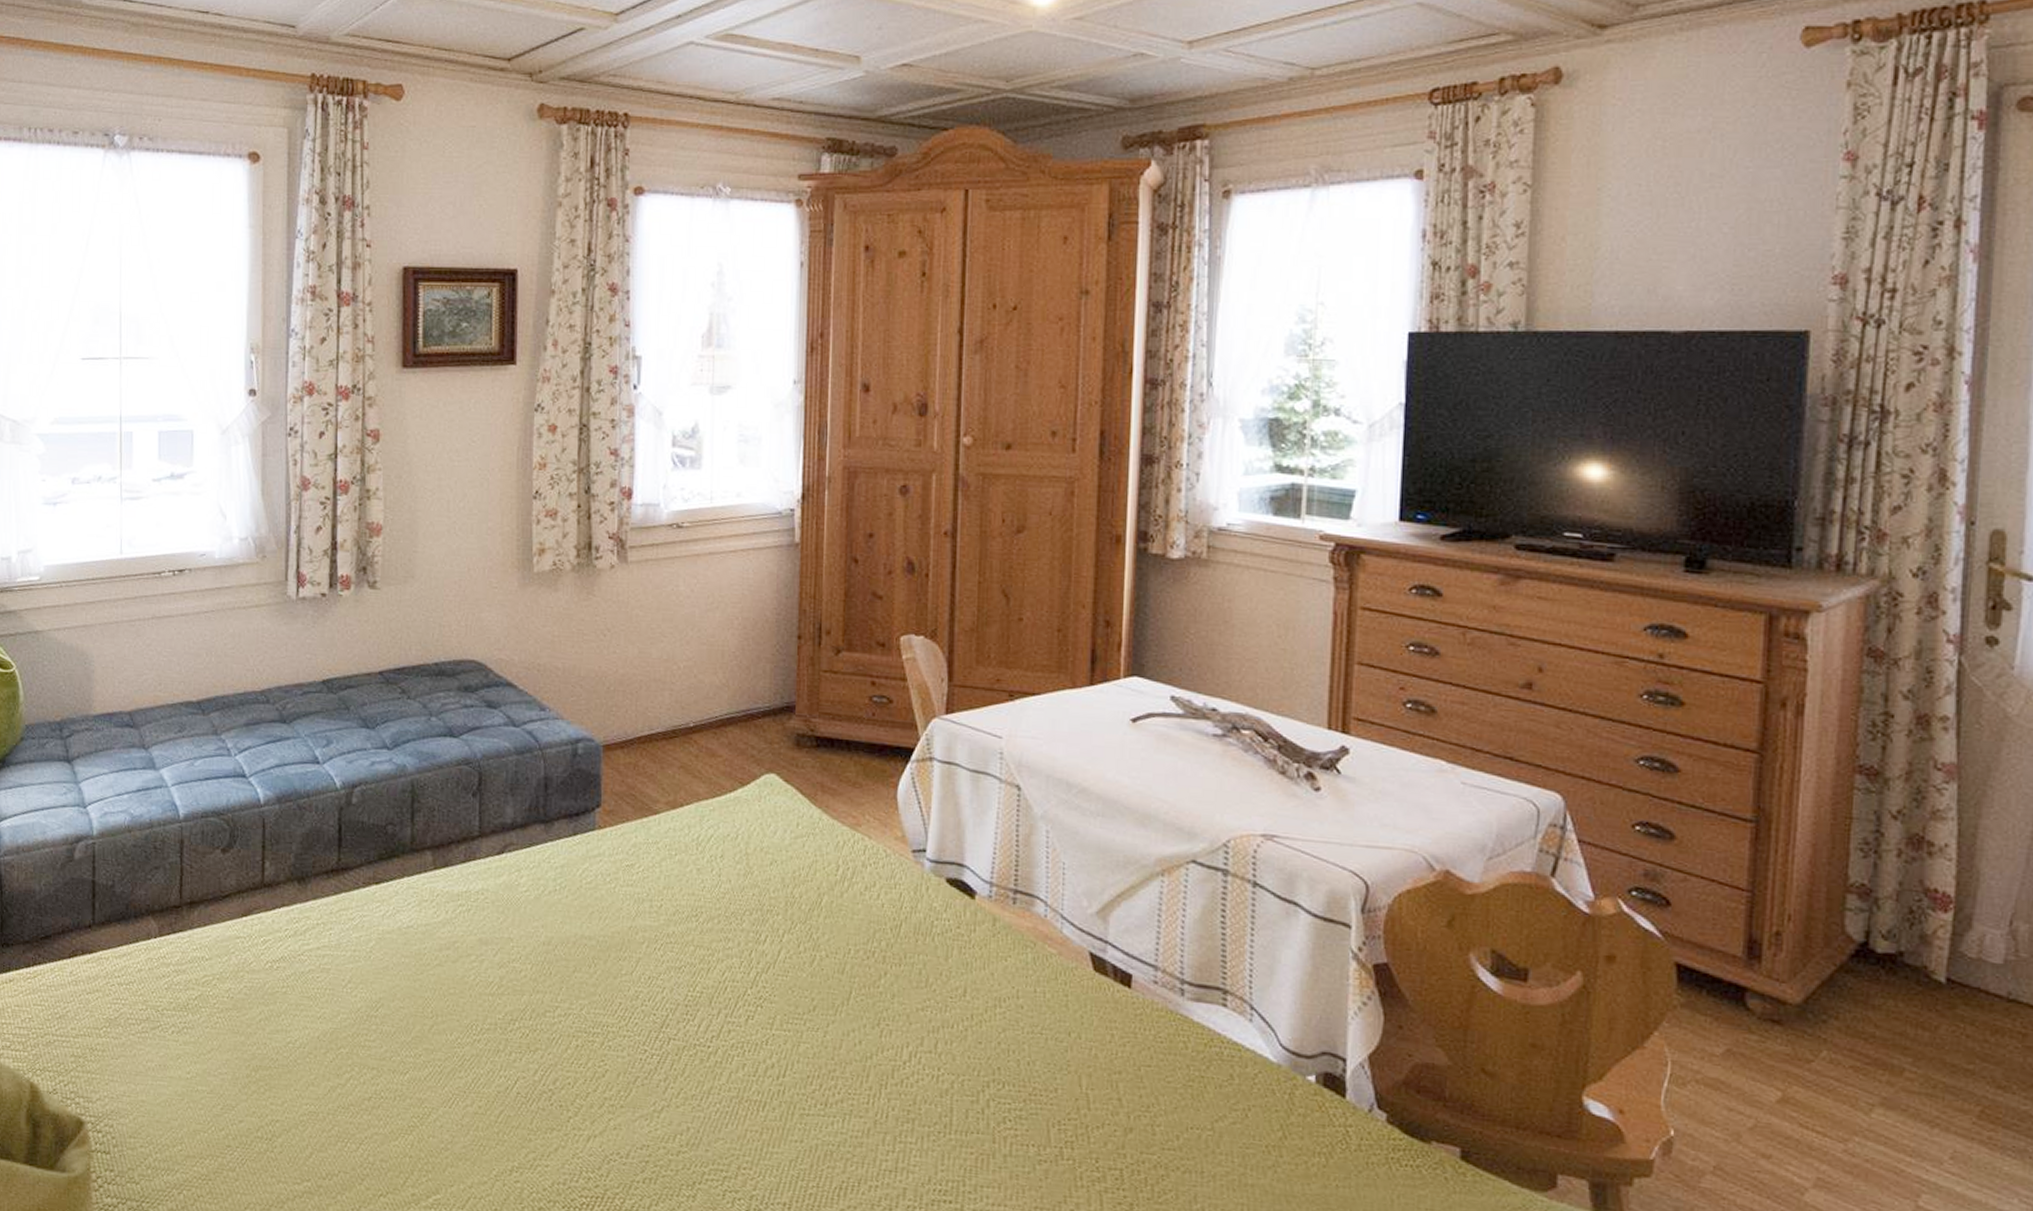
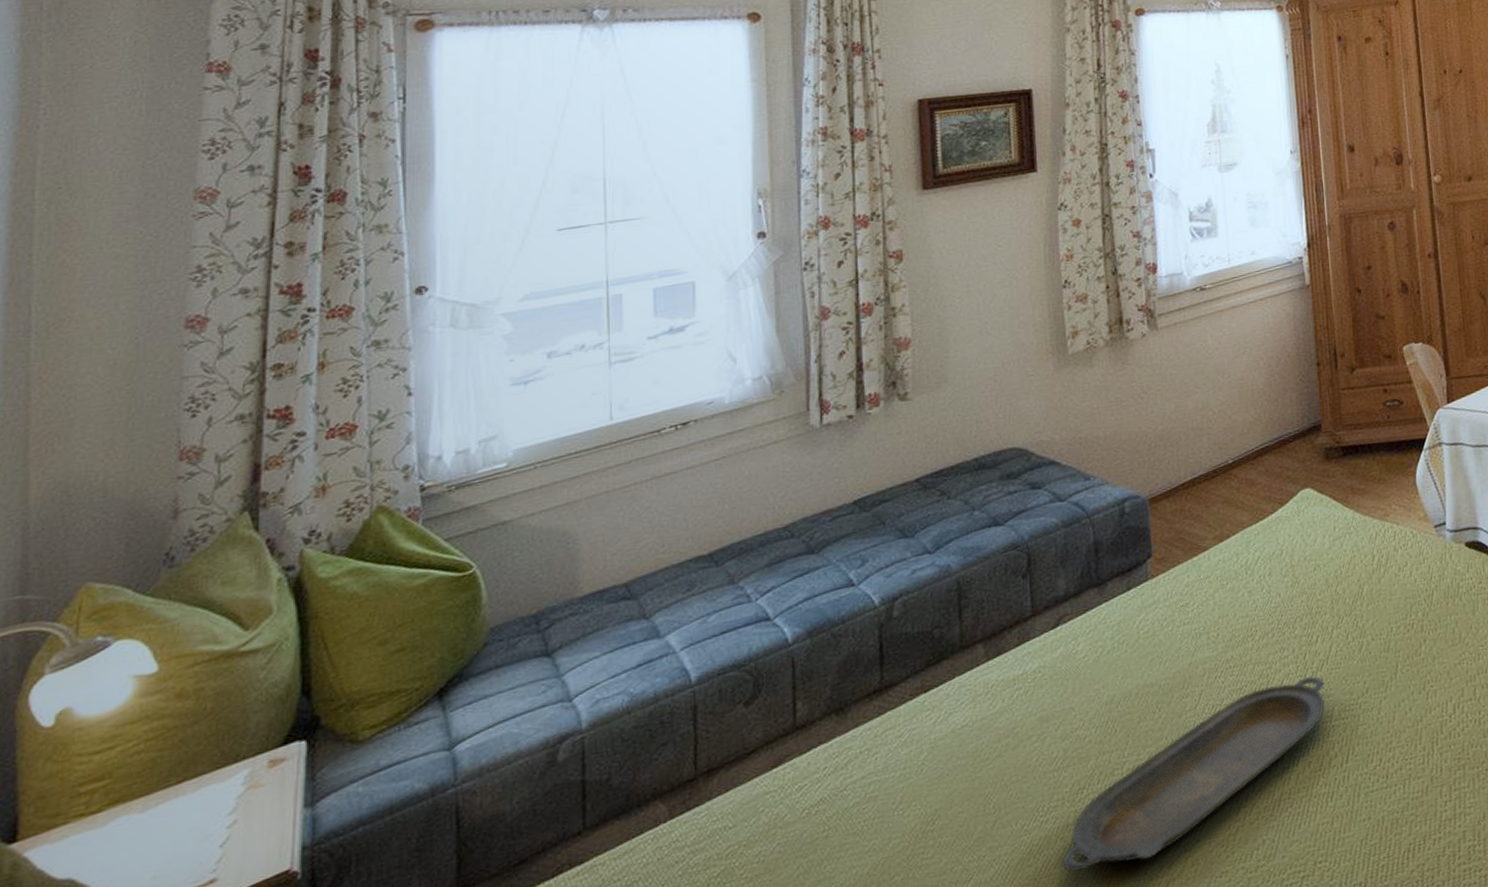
serving tray: none [490,973,770,1109] -> present [1061,675,1326,872]

